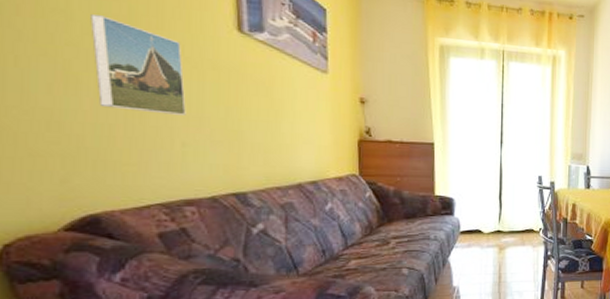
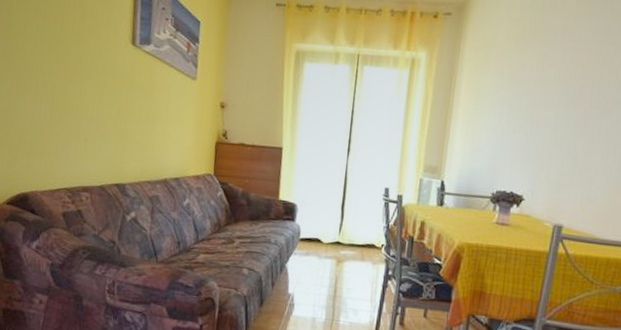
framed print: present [90,14,186,115] -> none [36,36,92,116]

